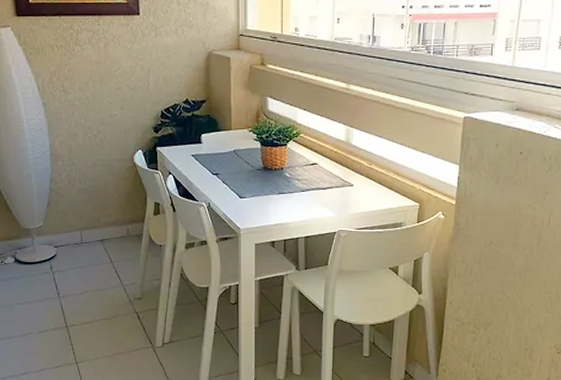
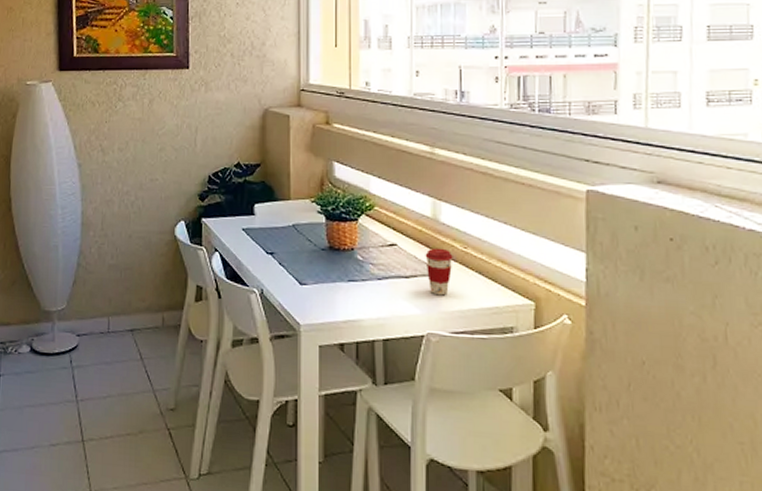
coffee cup: none [339,165,361,202] -> present [425,248,453,296]

